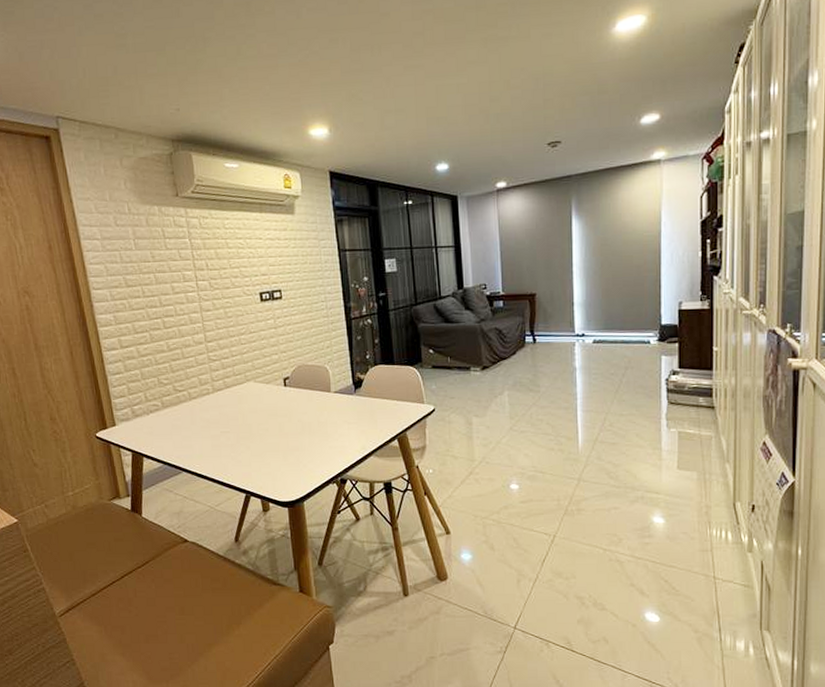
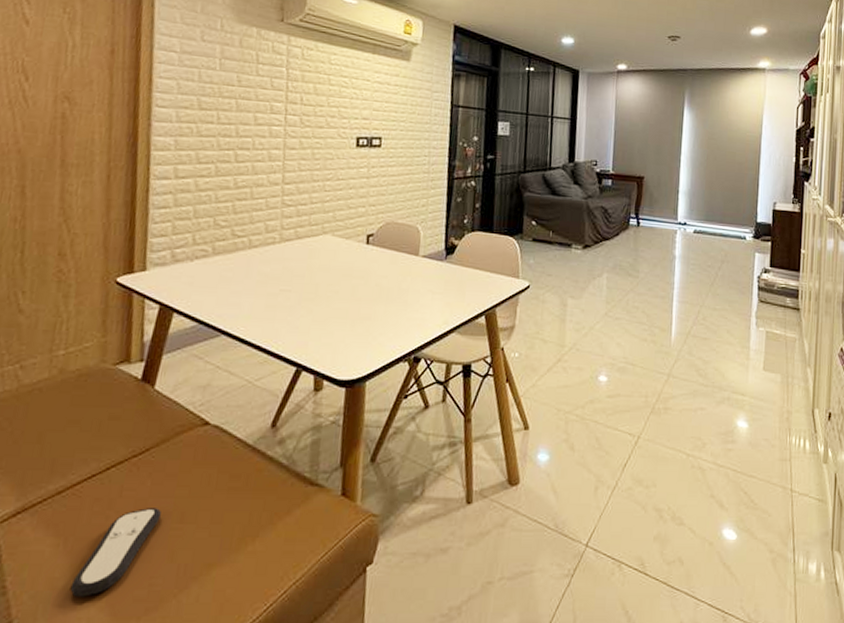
remote control: none [116,604,167,667] -> present [70,508,161,597]

